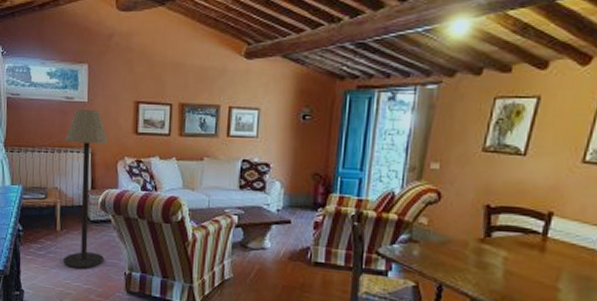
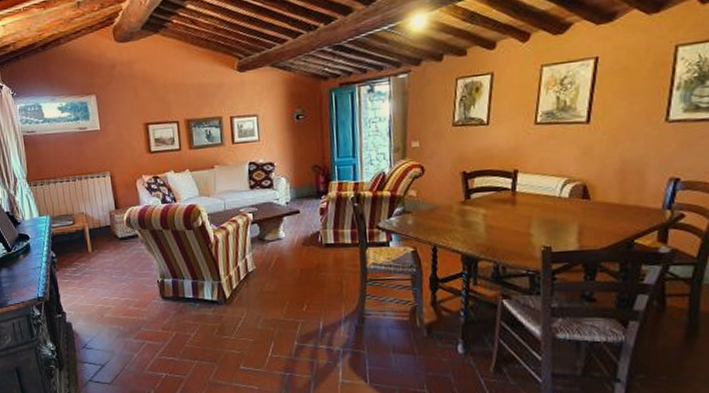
floor lamp: present [63,108,108,269] -> none [84,136,137,284]

